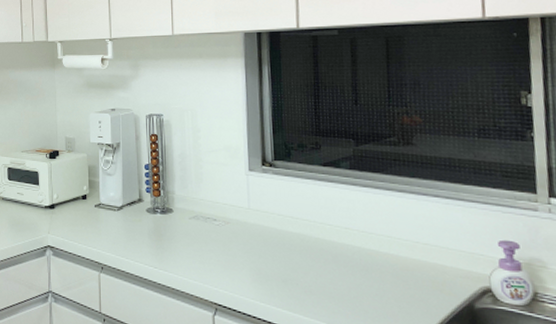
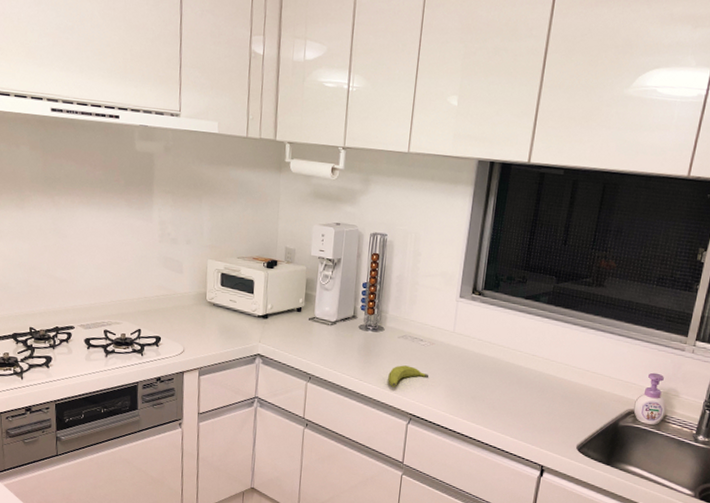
fruit: none [184,248,229,275] -> present [388,365,428,388]

